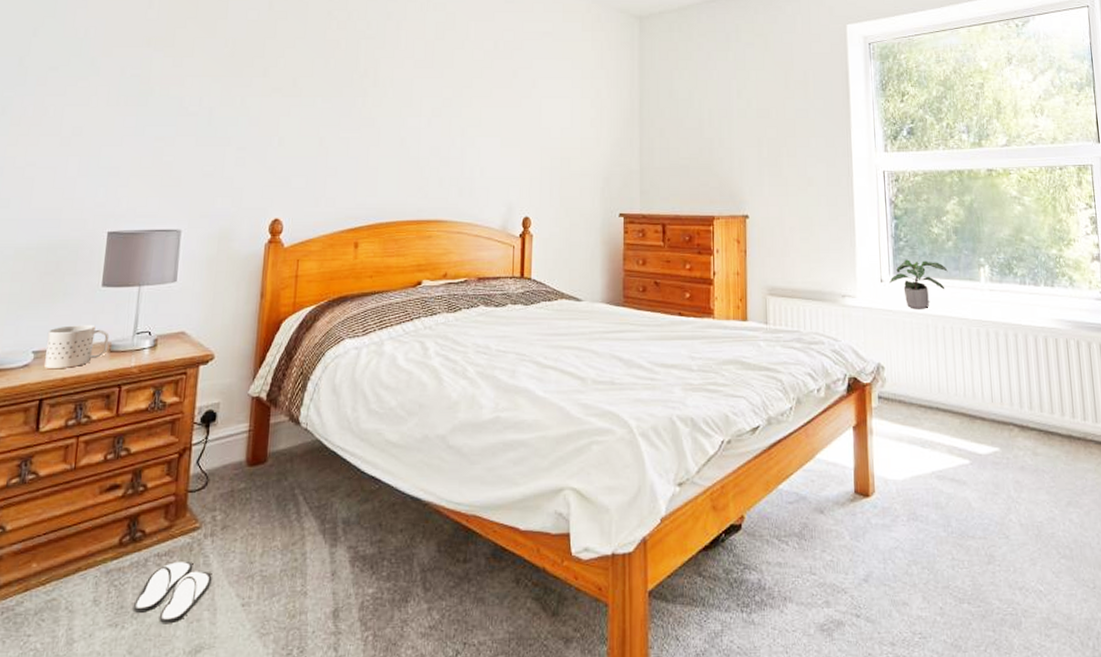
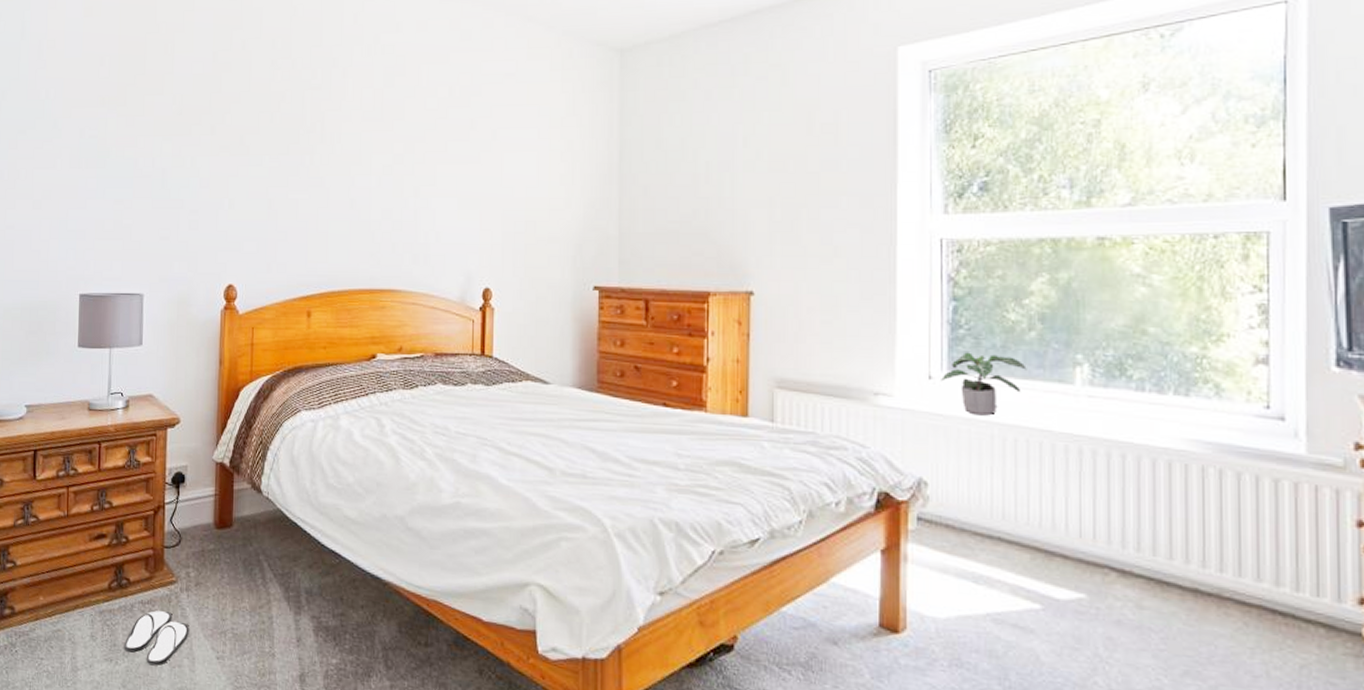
mug: present [44,324,110,370] -> none [35,382,88,424]

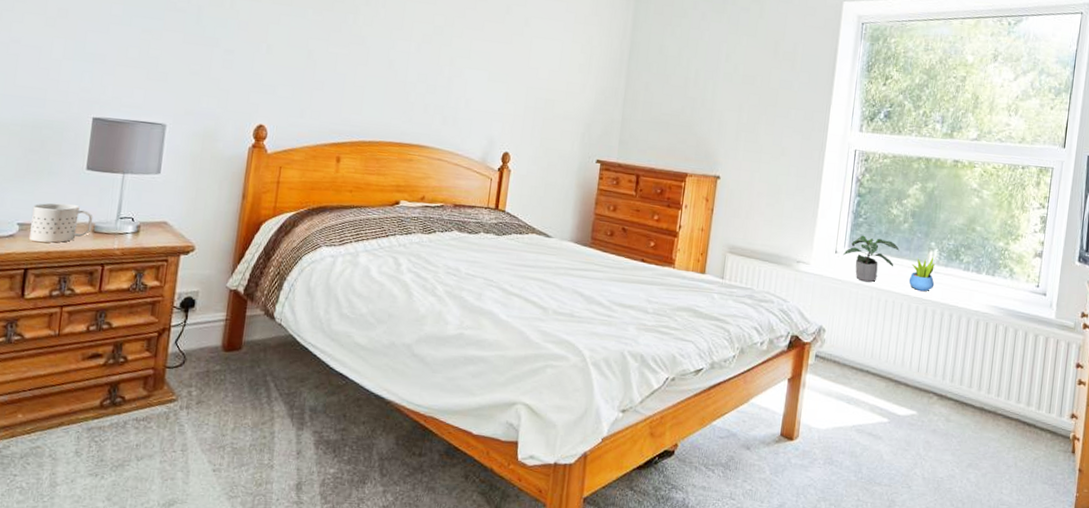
mug: none [35,382,88,424] -> present [29,202,93,243]
slippers: present [123,610,189,666] -> none [112,427,186,479]
succulent plant: none [1047,375,1090,423] -> present [908,257,936,291]

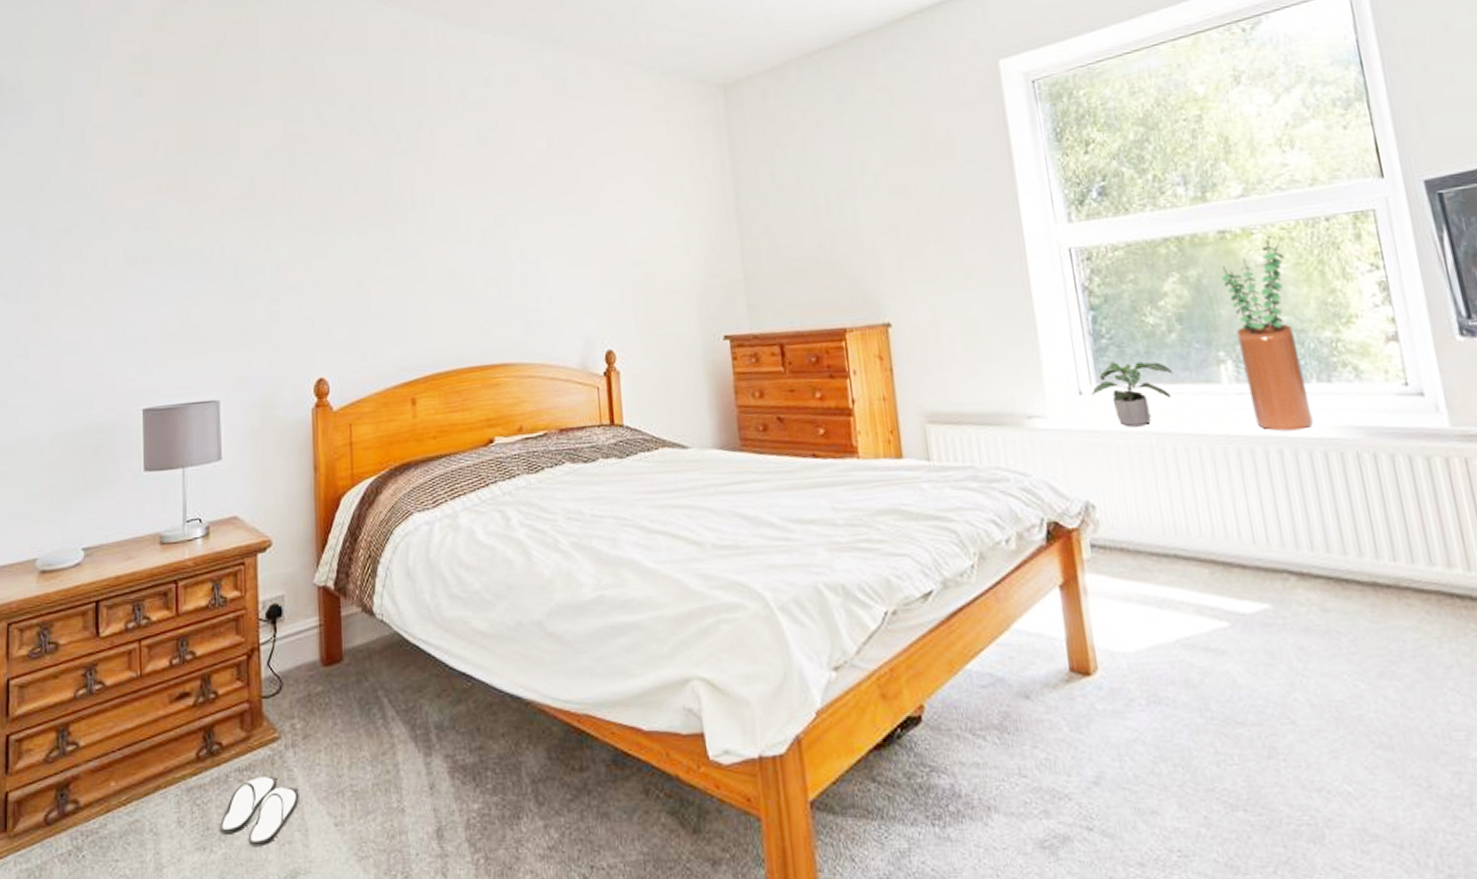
mug: present [29,202,93,243] -> none [95,514,159,568]
slippers: none [112,427,186,479] -> present [219,775,299,847]
succulent plant: present [908,257,936,291] -> none [1197,373,1242,425]
vase: none [942,171,990,304] -> present [1221,236,1313,432]

